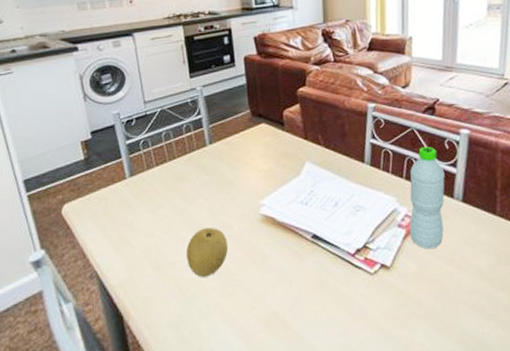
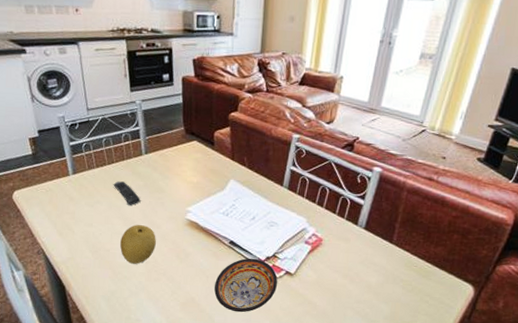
remote control: none [175,179,208,207] -> present [113,181,141,206]
bowl: none [300,252,373,324] -> present [214,258,278,313]
water bottle: present [409,147,445,250] -> none [314,179,353,265]

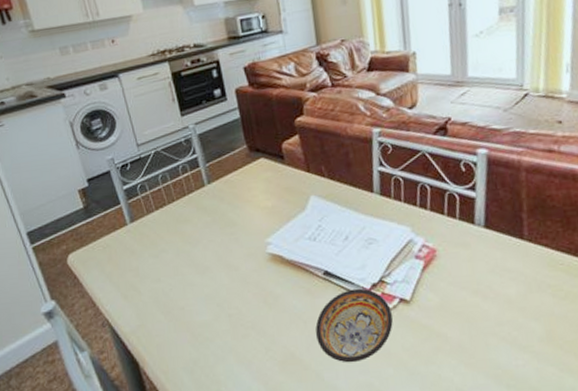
remote control: present [113,181,141,206] -> none [177,221,212,249]
fruit: present [120,225,156,264] -> none [195,269,237,320]

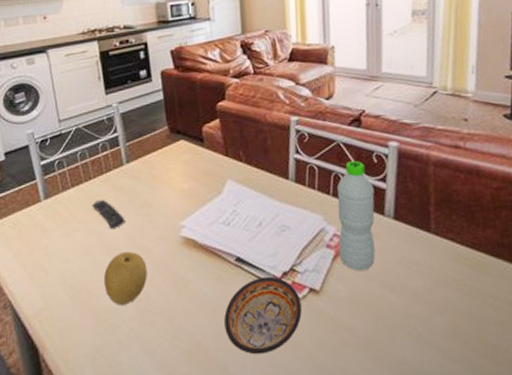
remote control: none [177,221,212,249] -> present [92,200,125,230]
fruit: none [195,269,237,320] -> present [104,252,147,305]
water bottle: none [424,170,467,281] -> present [337,161,376,271]

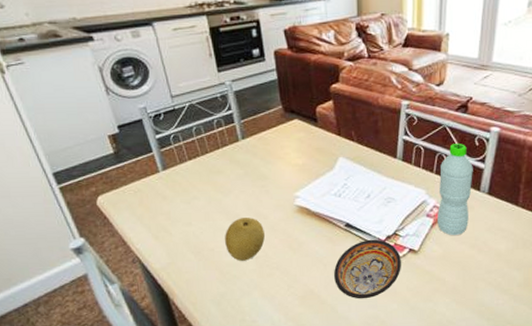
remote control: present [92,200,125,230] -> none [210,172,243,198]

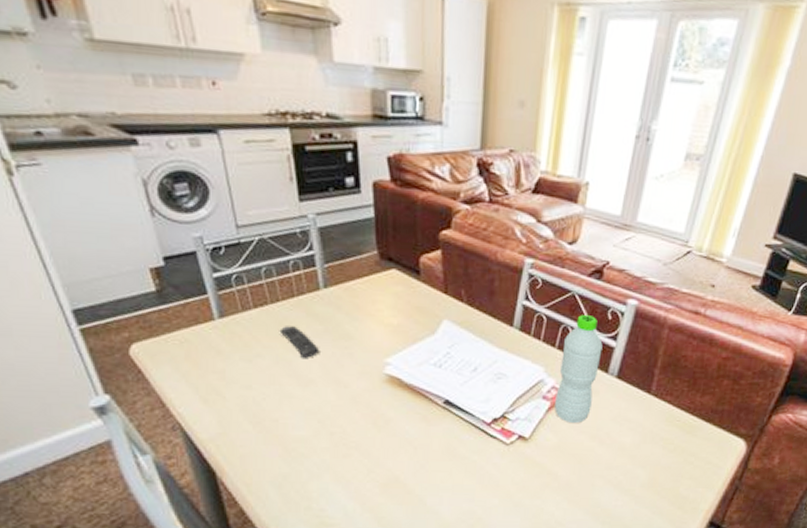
remote control: none [210,172,243,198] -> present [279,326,320,359]
fruit: present [225,218,265,261] -> none [293,384,344,437]
bowl: present [334,239,401,299] -> none [425,421,508,491]

